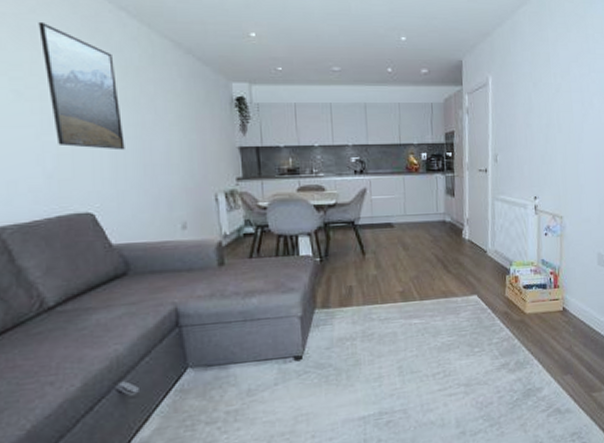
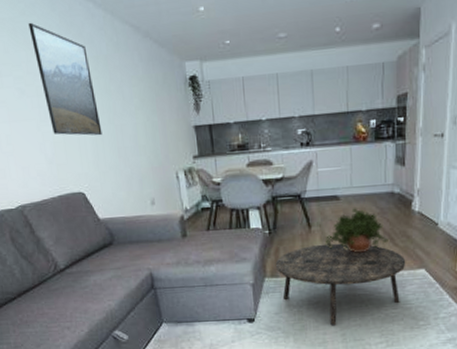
coffee table: none [326,270,460,359] -> present [275,243,406,326]
potted plant: none [379,235,443,279] -> present [325,208,390,252]

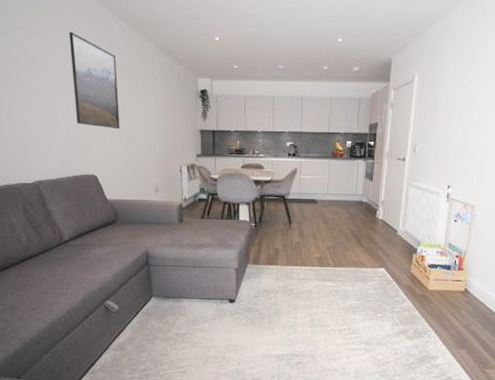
coffee table: present [275,243,406,326] -> none [257,239,369,312]
potted plant: present [325,208,390,252] -> none [302,211,357,249]

